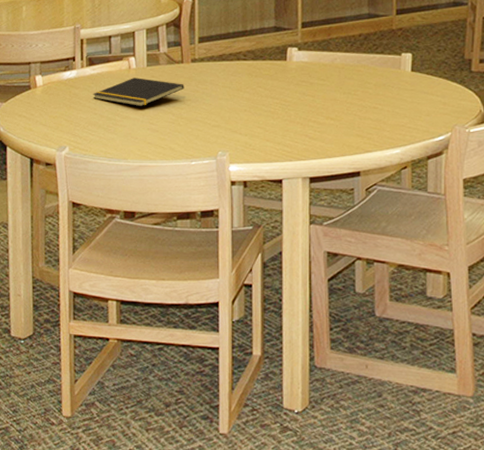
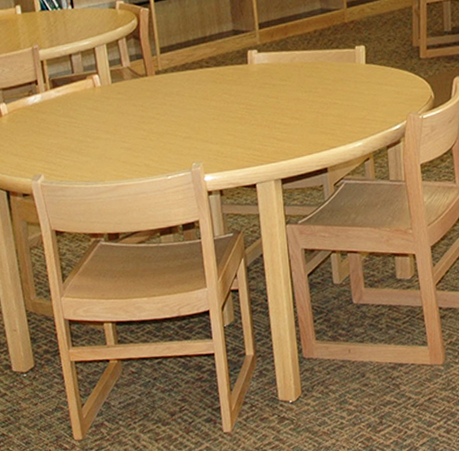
notepad: present [93,78,184,107] -> none [60,95,152,126]

